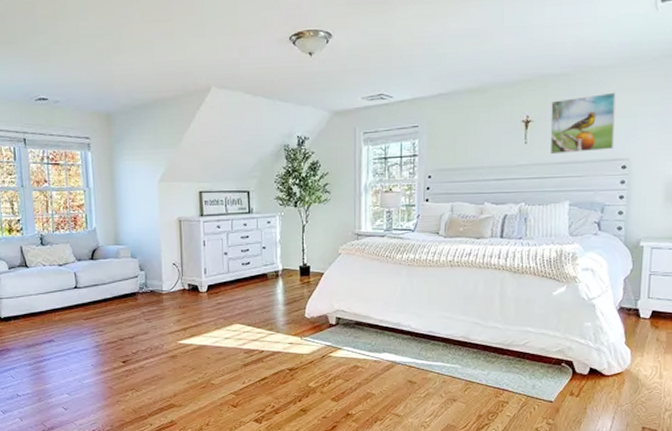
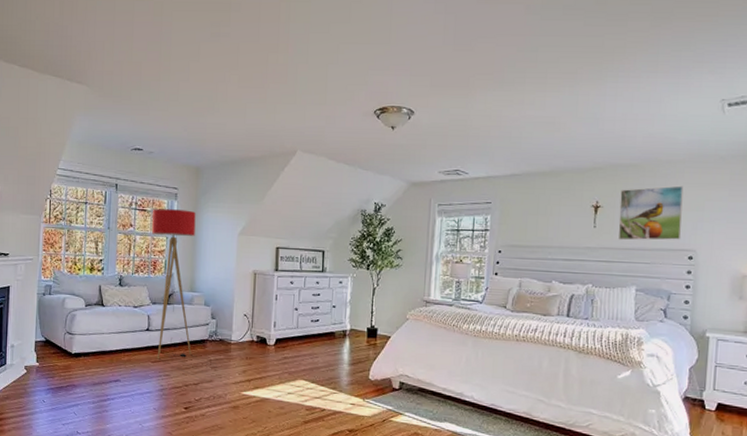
floor lamp: none [65,160,123,316] -> present [152,208,196,360]

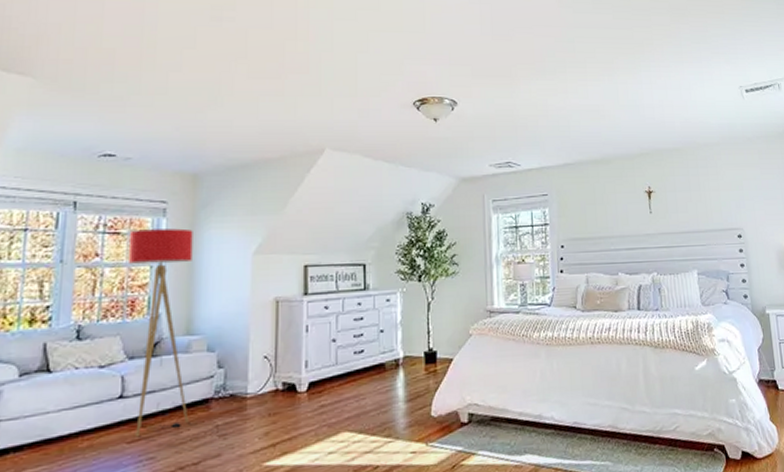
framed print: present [618,185,684,241] -> none [669,167,729,224]

